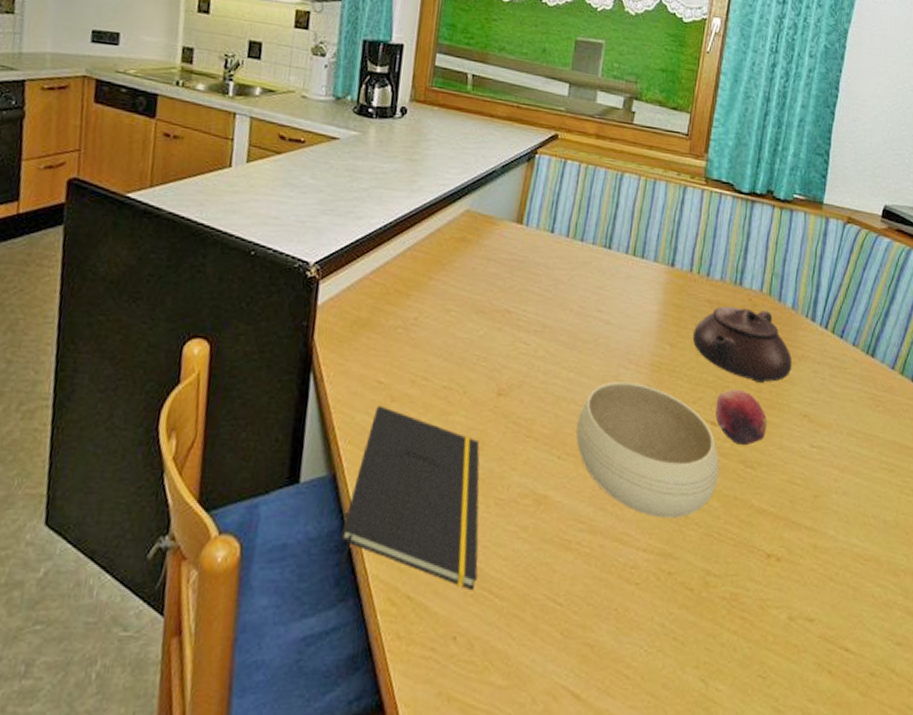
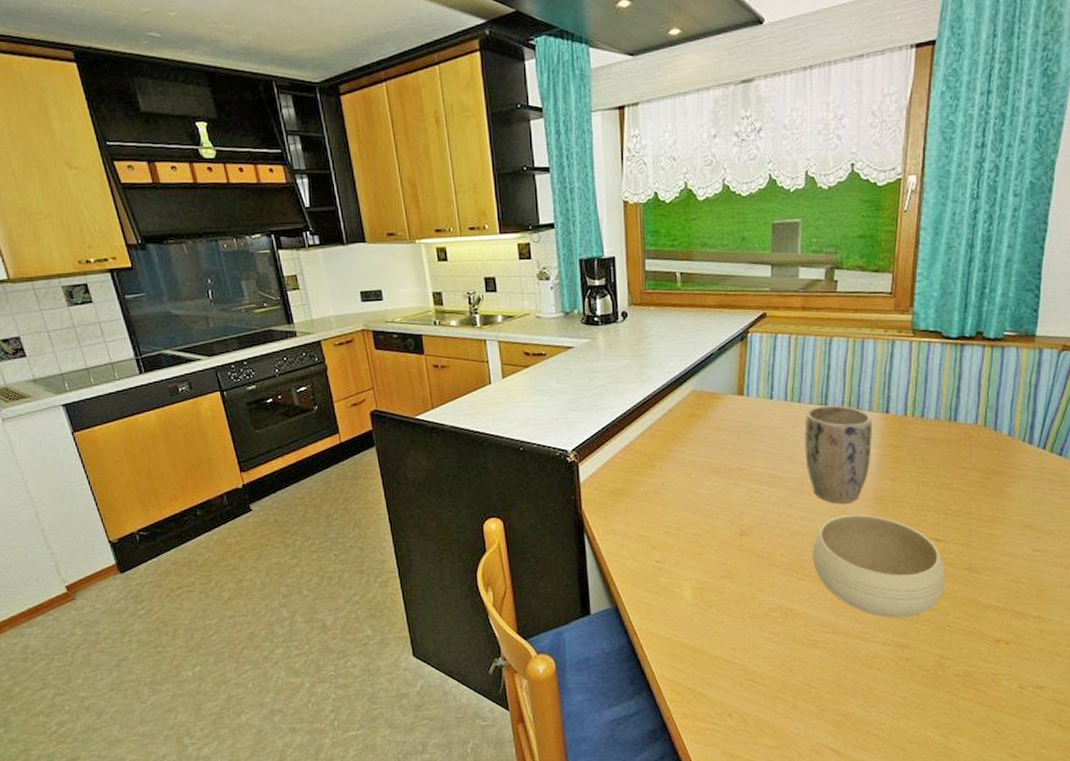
notepad: present [338,405,480,591] -> none [629,553,742,682]
plant pot: none [581,248,656,368] -> present [805,405,872,504]
teapot: present [692,306,793,383] -> none [912,440,1011,502]
fruit: present [715,388,768,446] -> none [939,509,990,556]

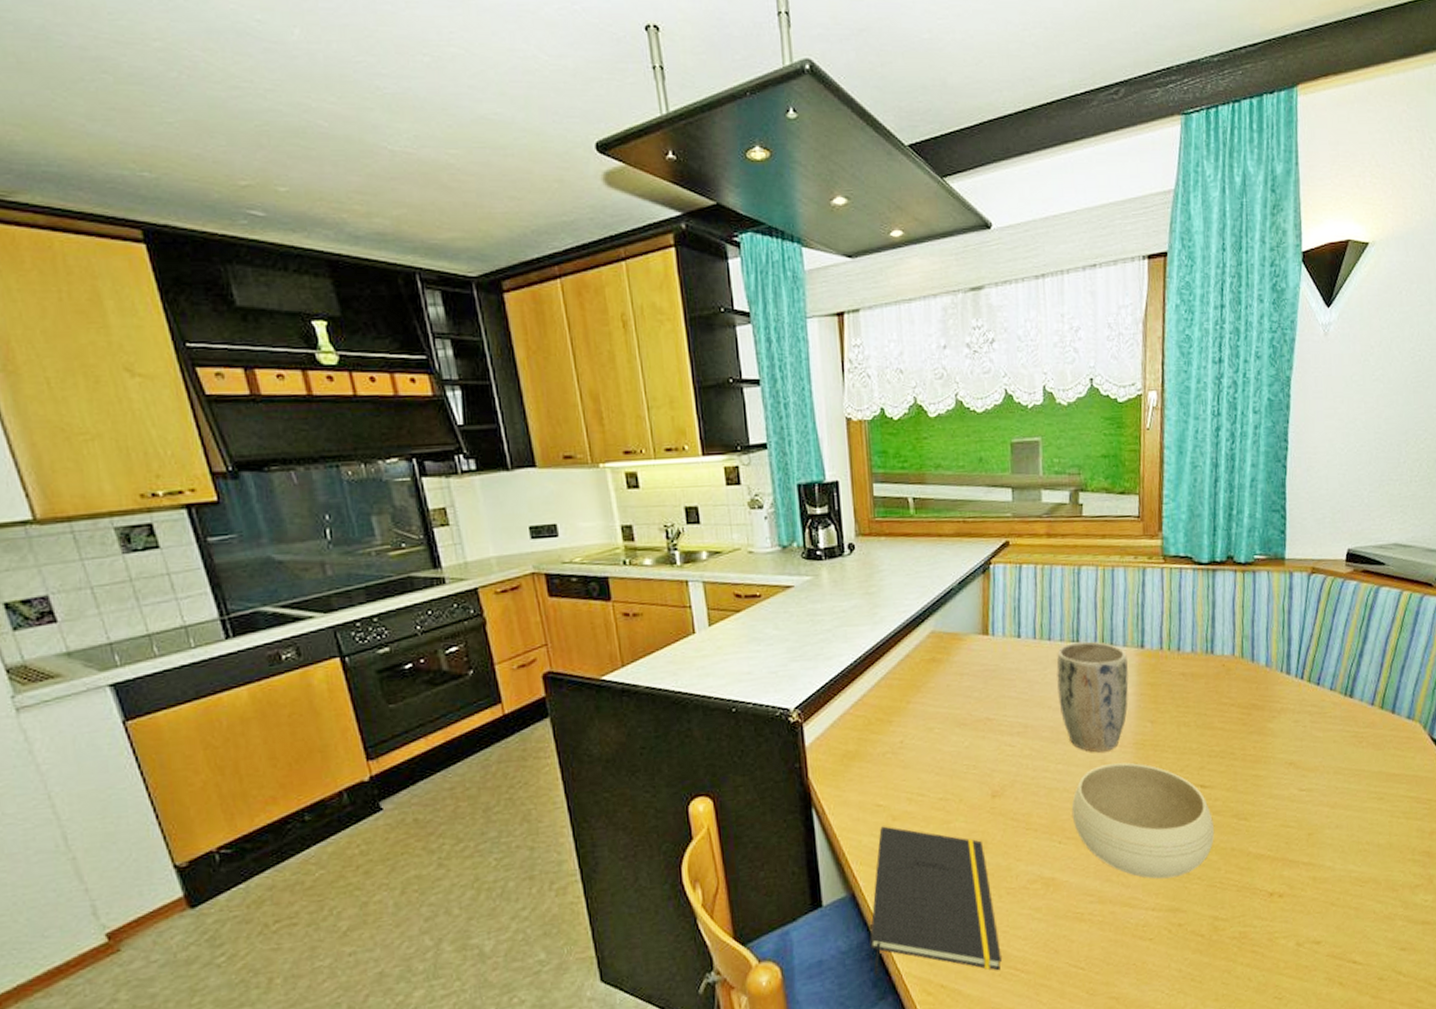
notepad: none [629,553,742,682] -> present [870,826,1002,976]

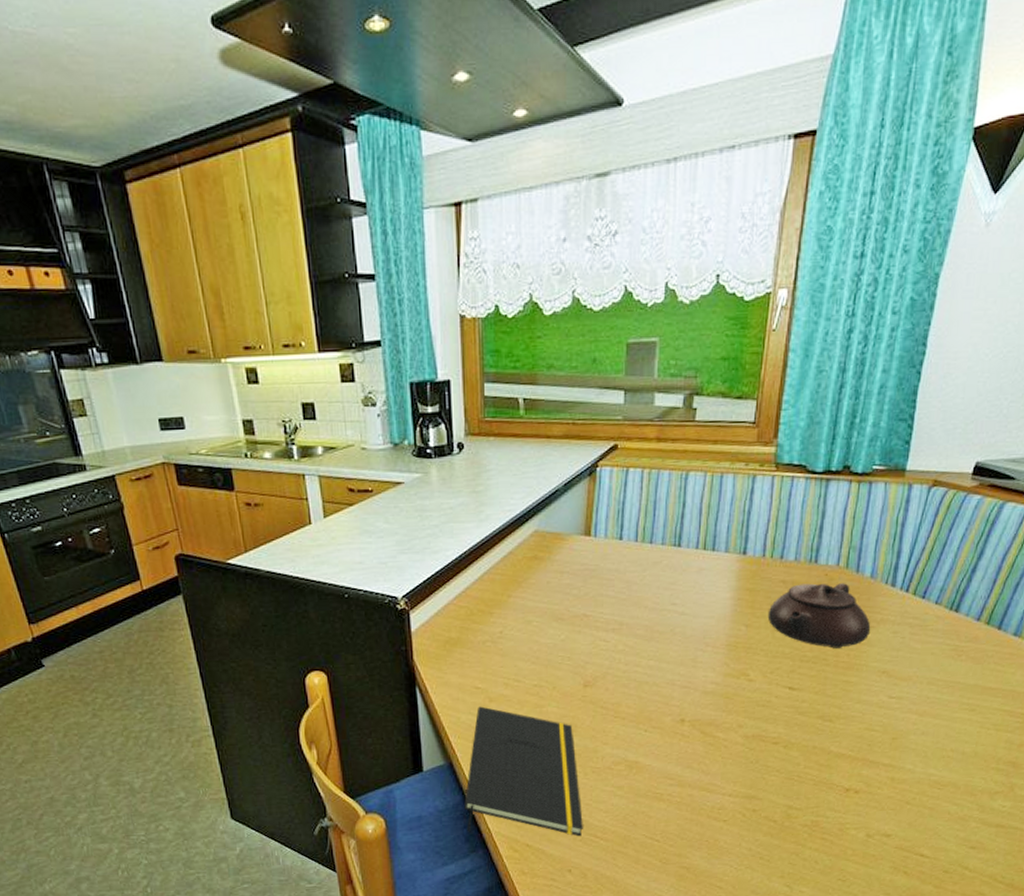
plant pot: present [1056,641,1129,752] -> none [655,546,728,652]
bowl: present [1071,762,1215,879] -> none [659,662,799,770]
teapot: none [1171,673,1273,742] -> present [767,583,871,649]

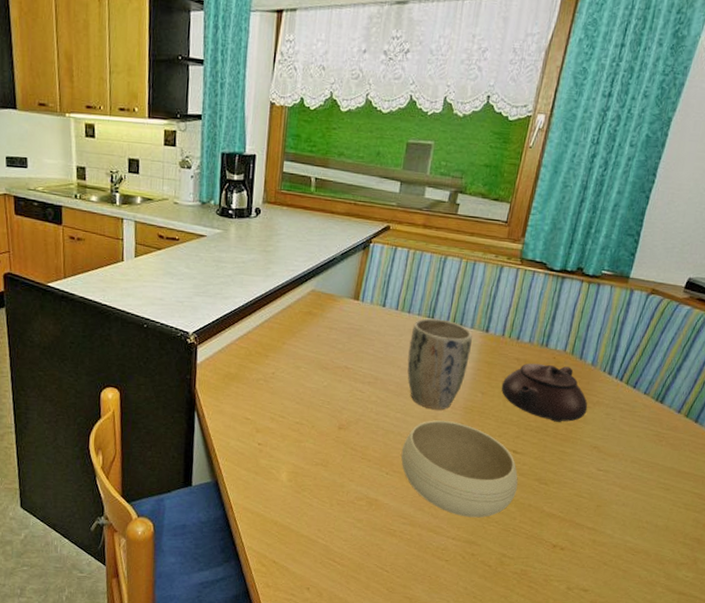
notepad: present [464,706,583,837] -> none [223,435,325,560]
plant pot: none [655,546,728,652] -> present [407,318,473,410]
bowl: none [659,662,799,770] -> present [401,420,518,518]

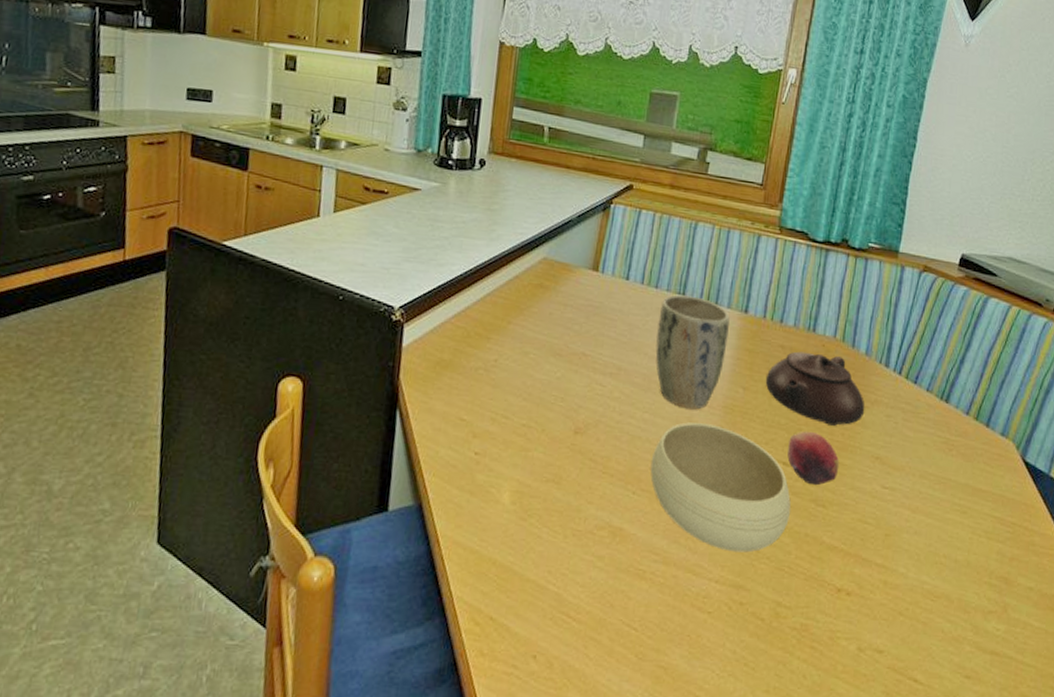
fruit: none [517,426,562,469] -> present [787,430,840,486]

